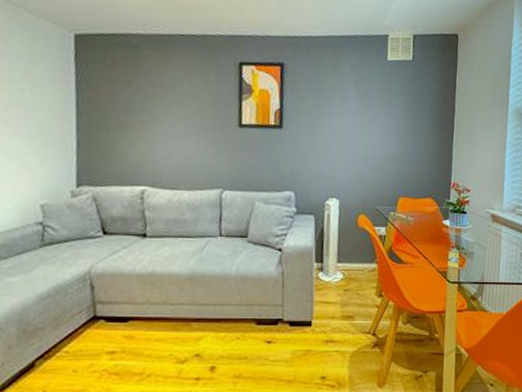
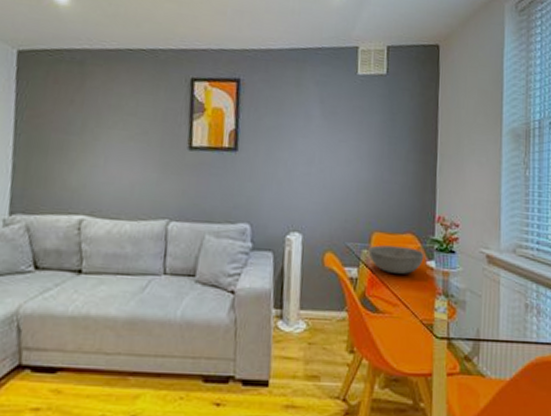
bowl: none [395,208,441,231] -> present [368,245,424,274]

